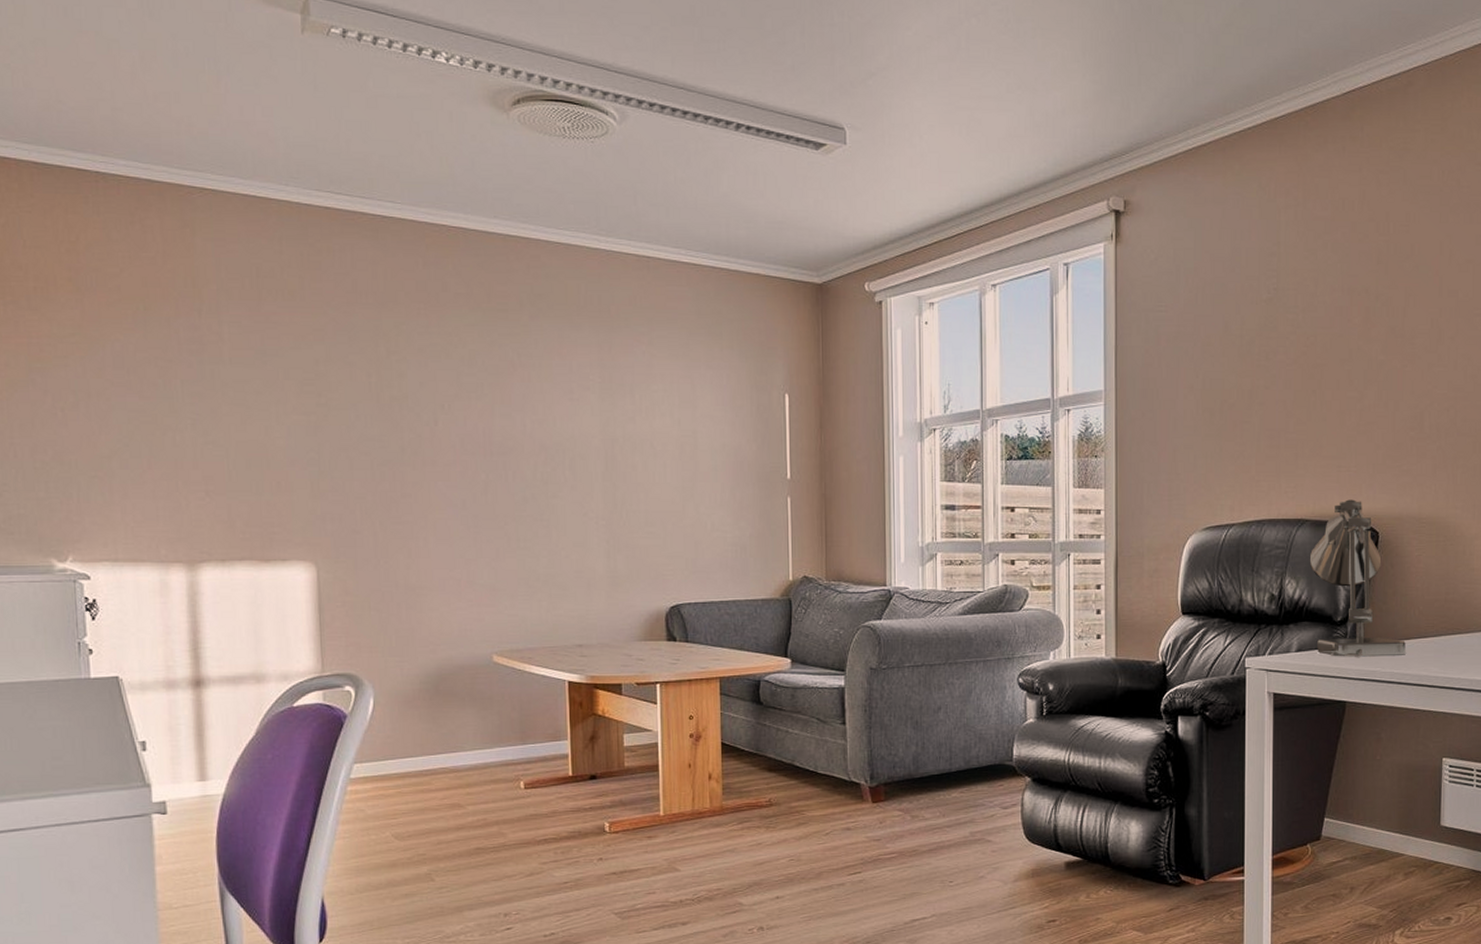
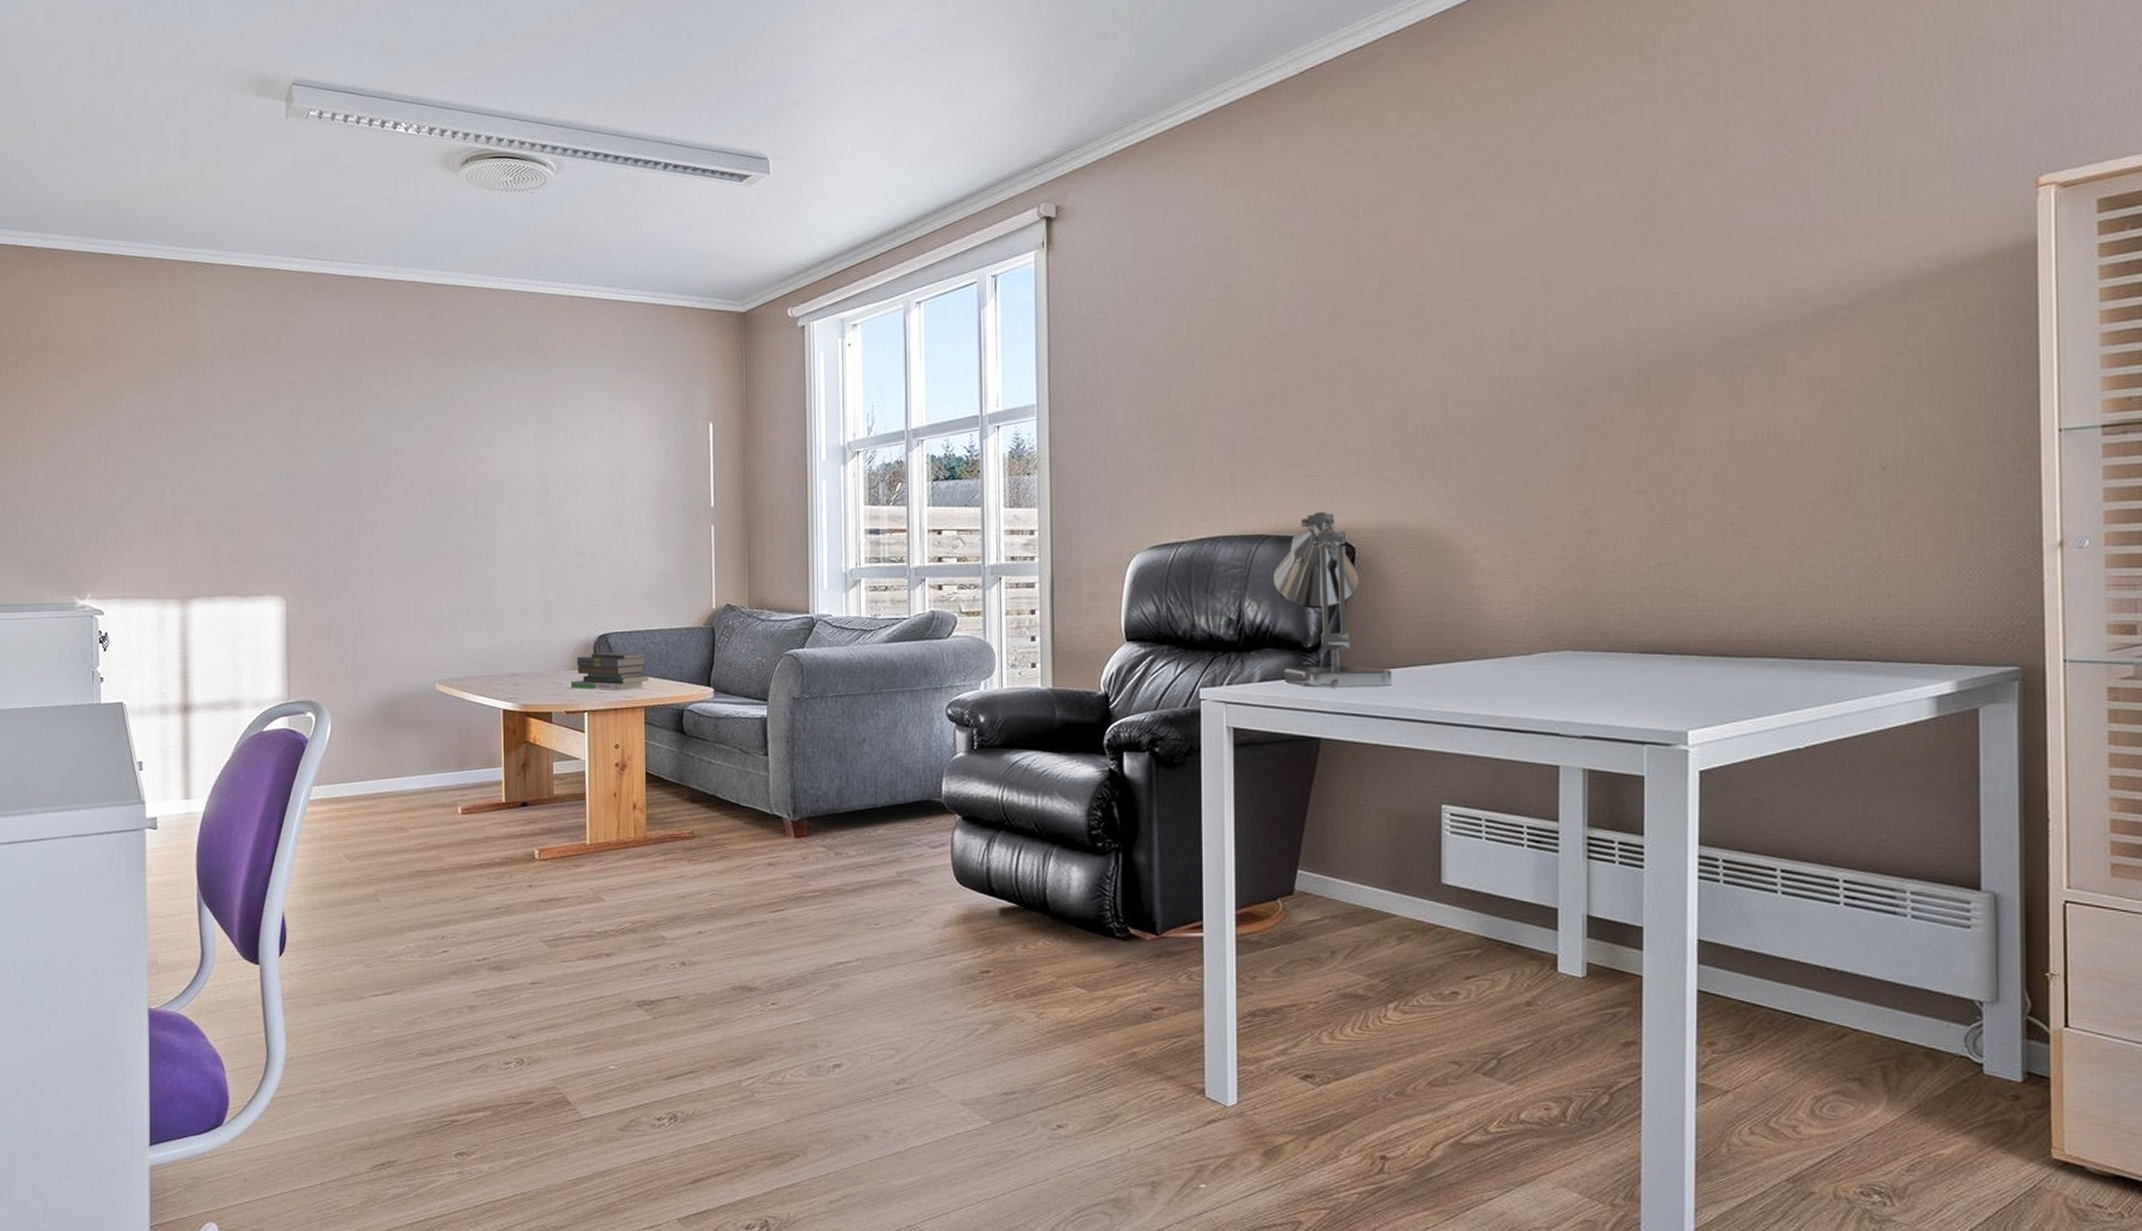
books: none [641,622,724,663] -> present [570,652,649,691]

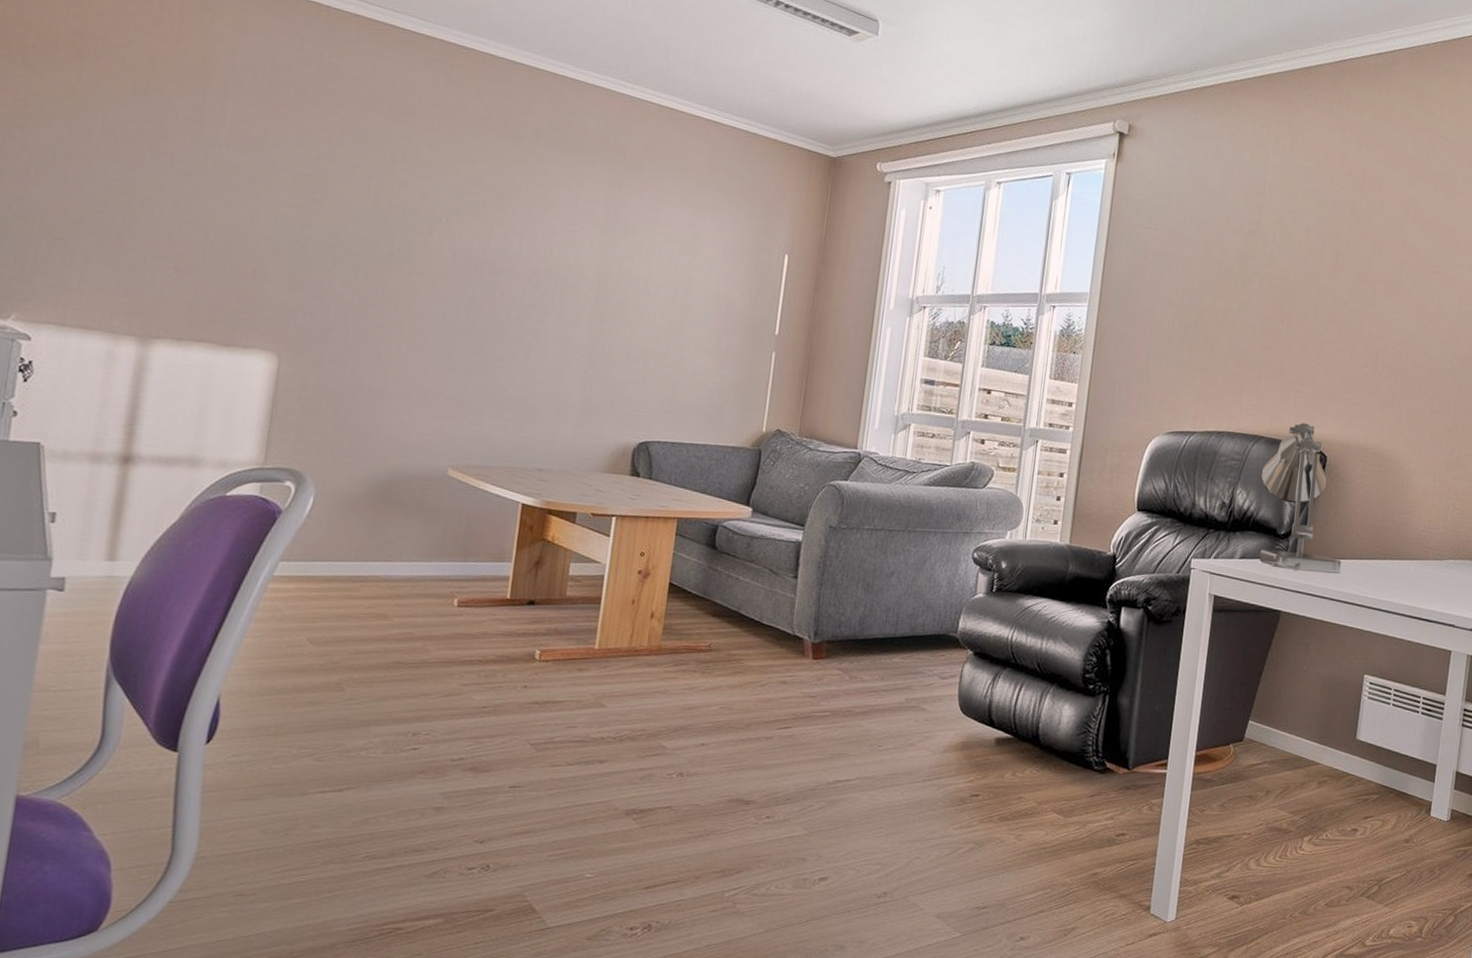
books: present [570,652,649,691] -> none [601,459,687,501]

